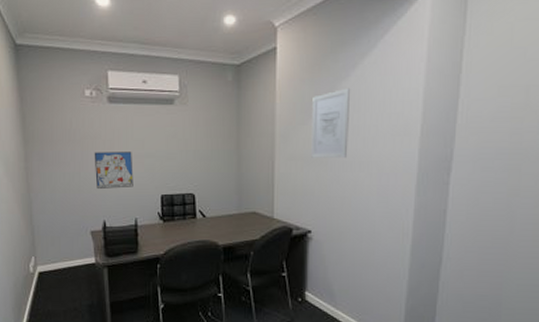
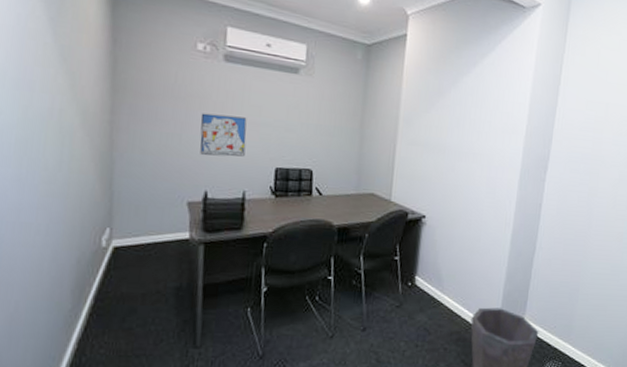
wall art: present [311,87,350,158] -> none [431,83,470,148]

